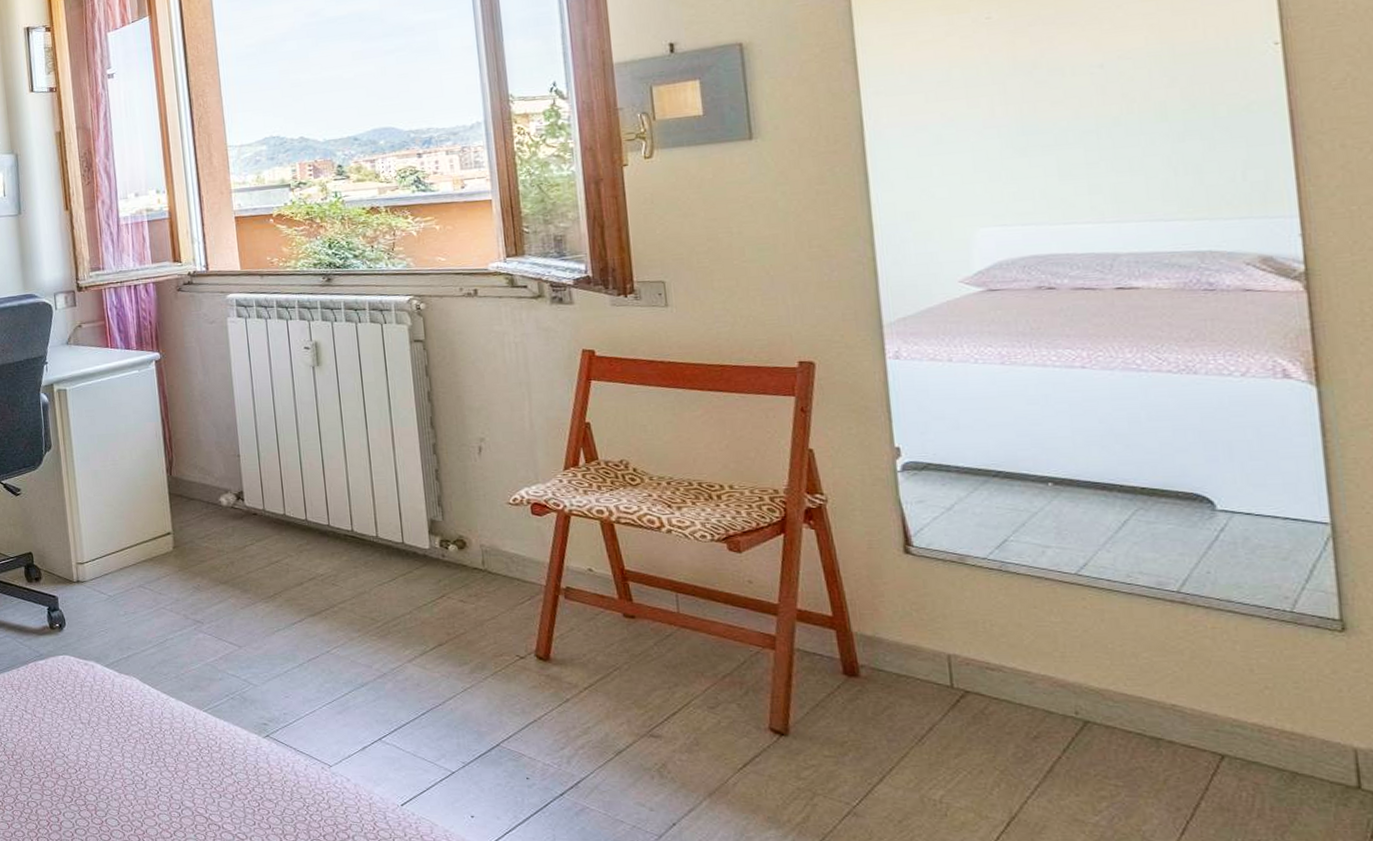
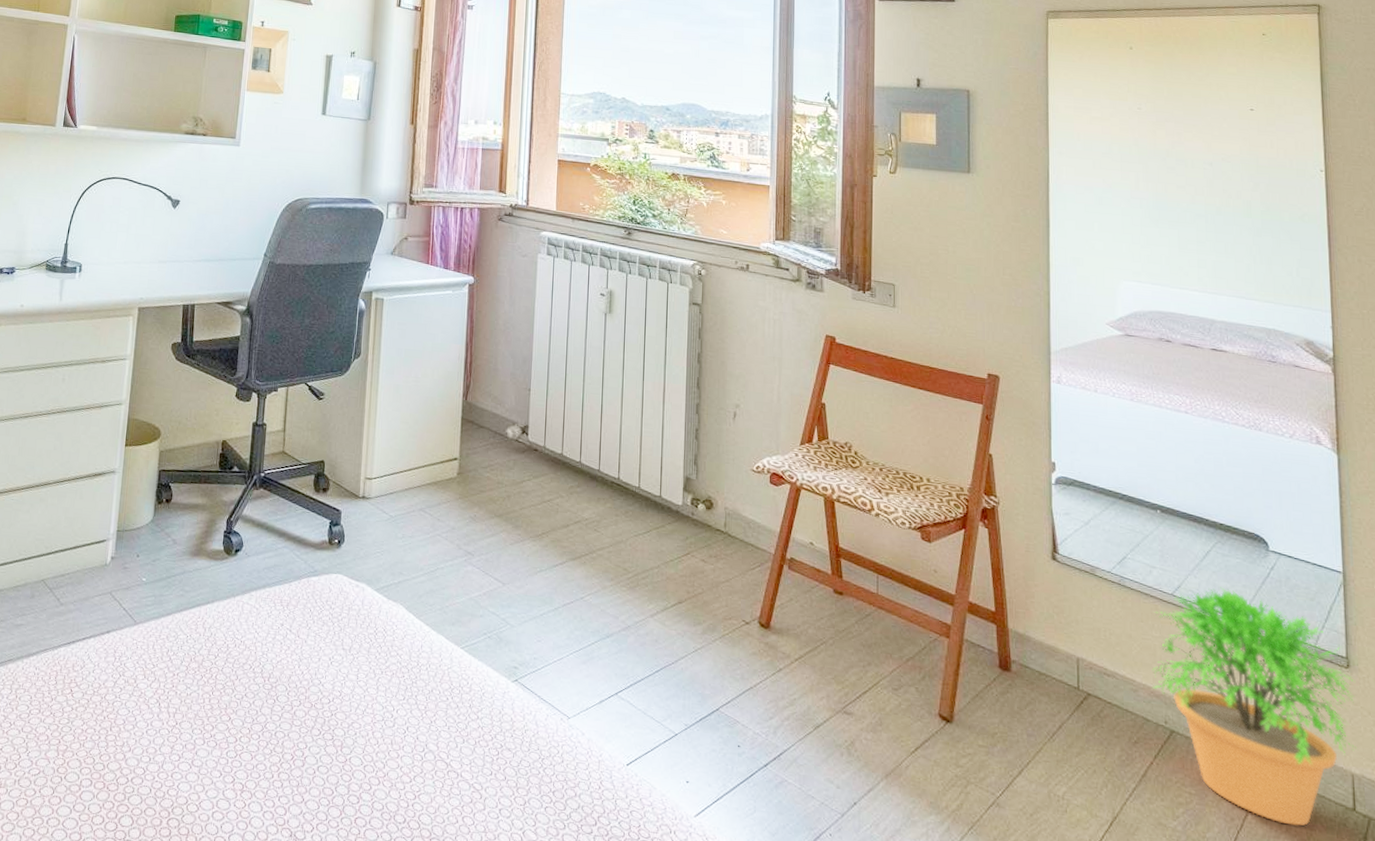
potted plant: none [1053,558,1360,811] -> present [1152,587,1356,826]

